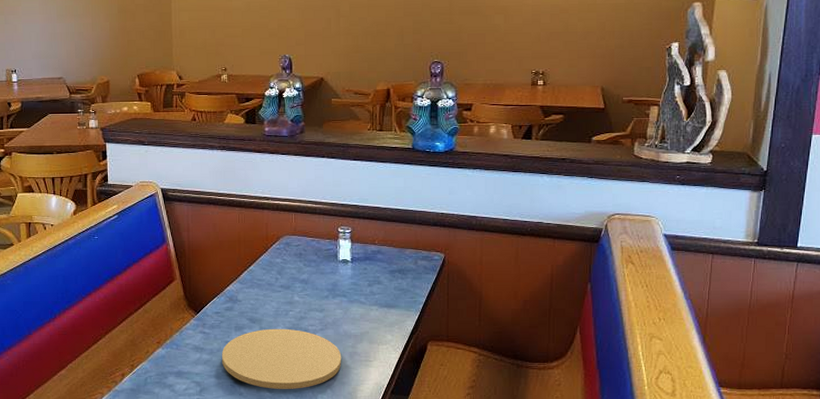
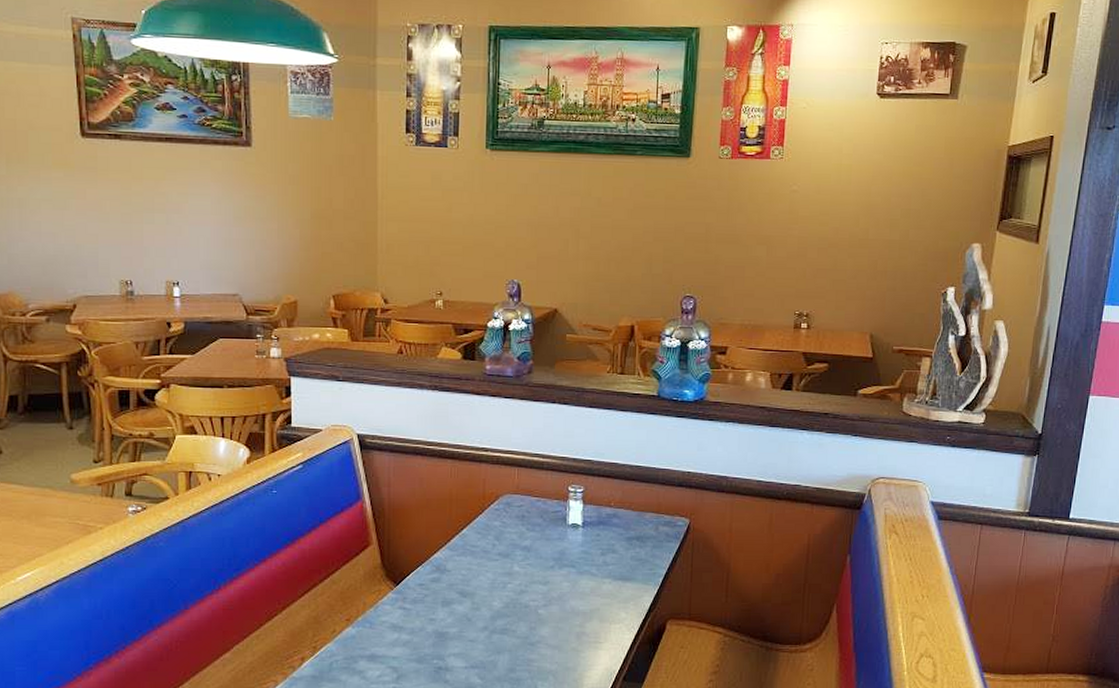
plate: present [221,328,342,389] -> none [424,604,567,675]

